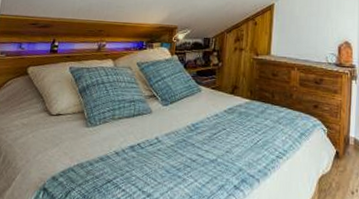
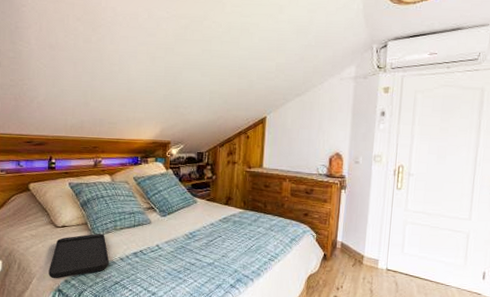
tray: none [35,123,104,176] -> present [49,233,110,279]

